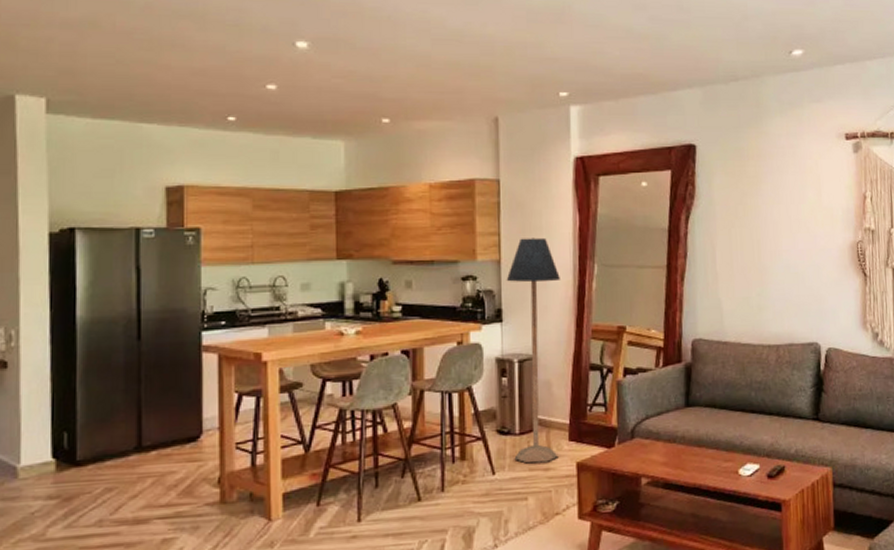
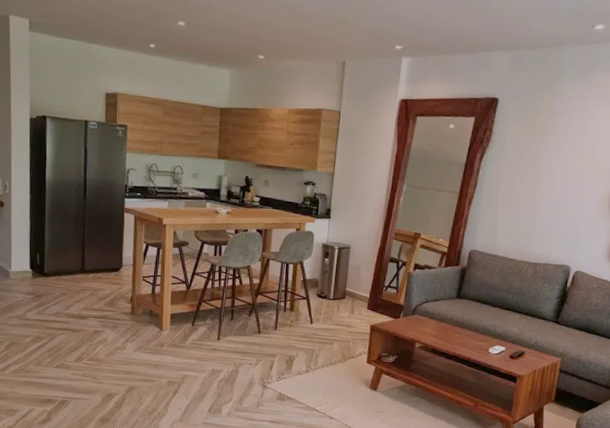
floor lamp: present [506,237,560,464] -> none [327,158,377,322]

